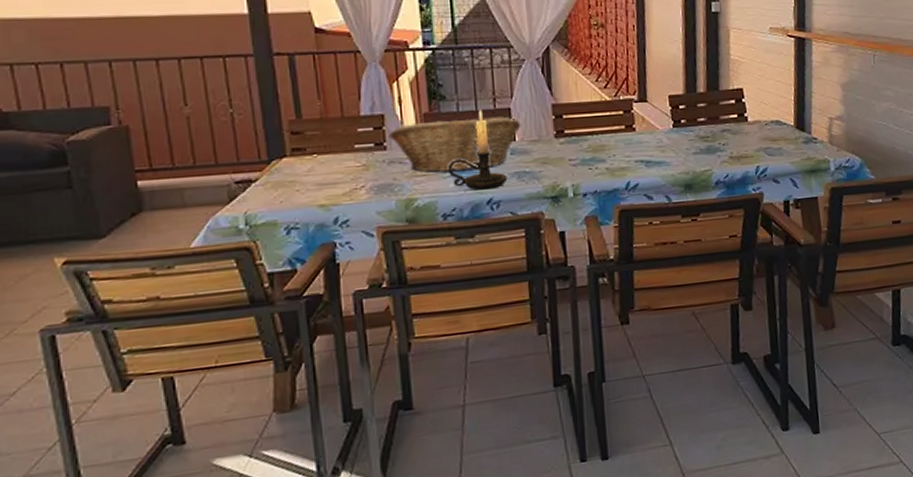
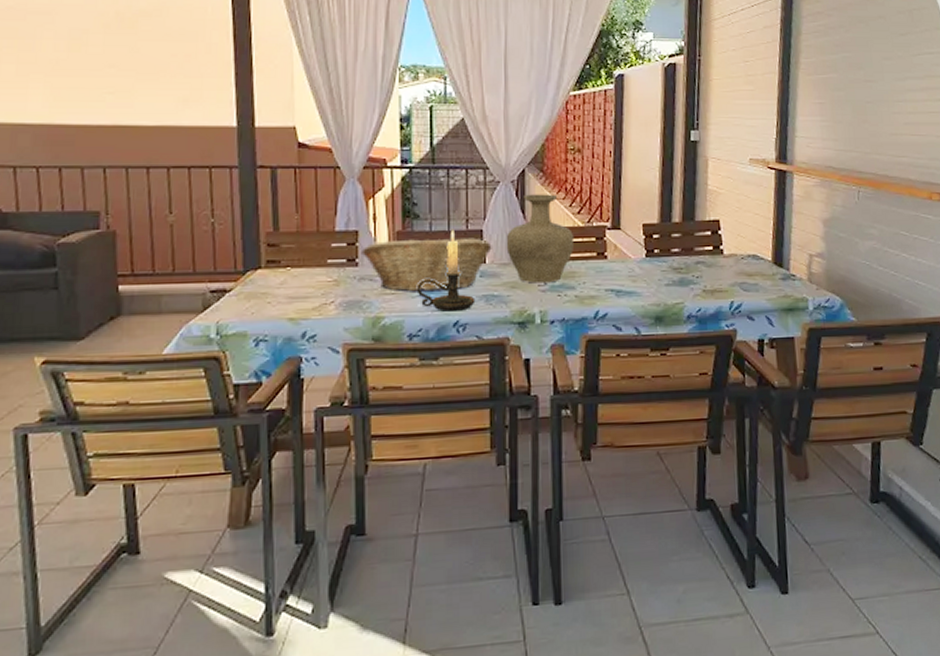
vase: none [534,70,603,159] -> present [506,194,575,284]

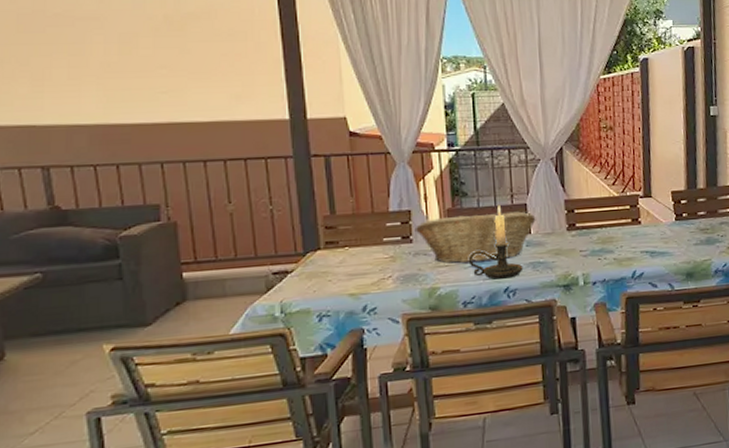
vase: present [506,194,575,284] -> none [548,168,611,250]

